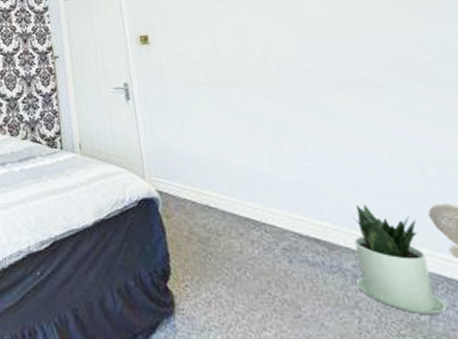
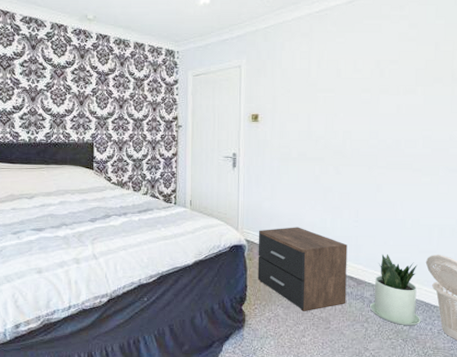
nightstand: none [172,171,318,291] -> present [257,227,348,311]

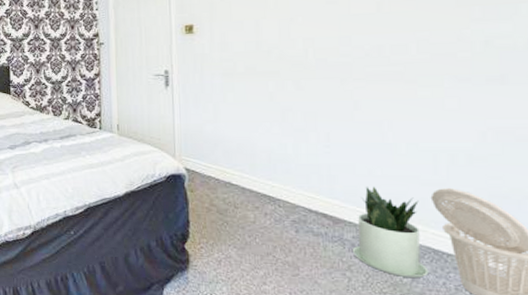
nightstand: present [257,227,348,311] -> none [200,153,319,254]

